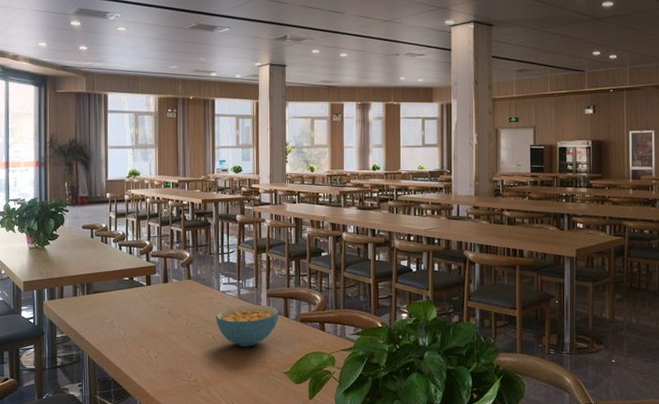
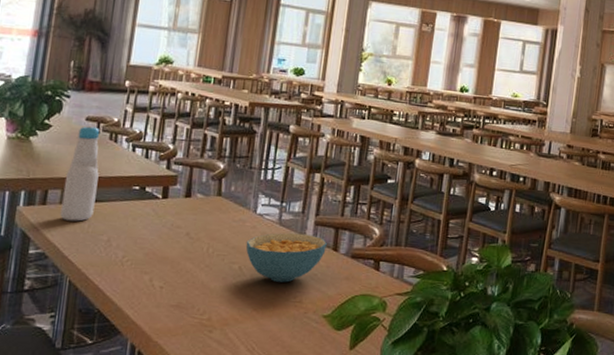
bottle: none [74,232,98,309] -> present [60,125,100,222]

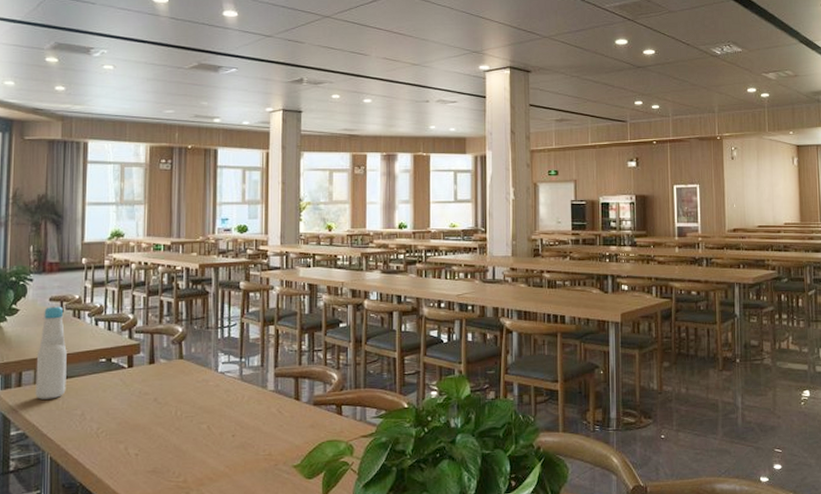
cereal bowl: present [246,232,327,283] -> none [211,386,288,437]

